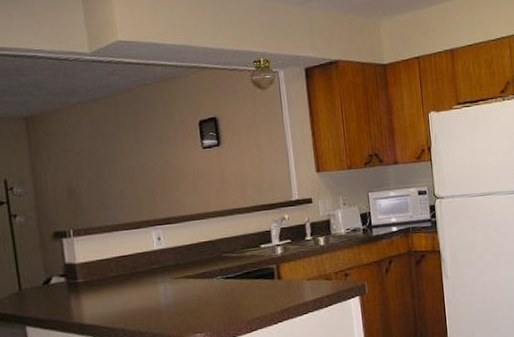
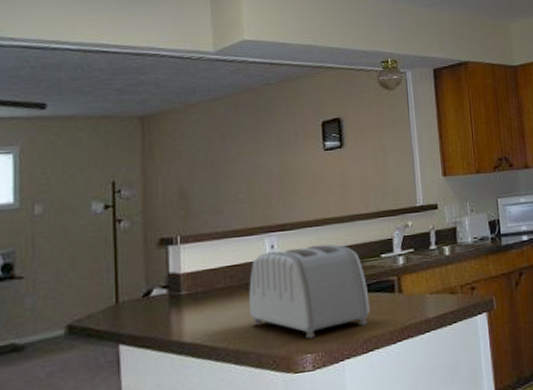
toaster: none [140,236,252,320] -> present [249,244,370,339]

